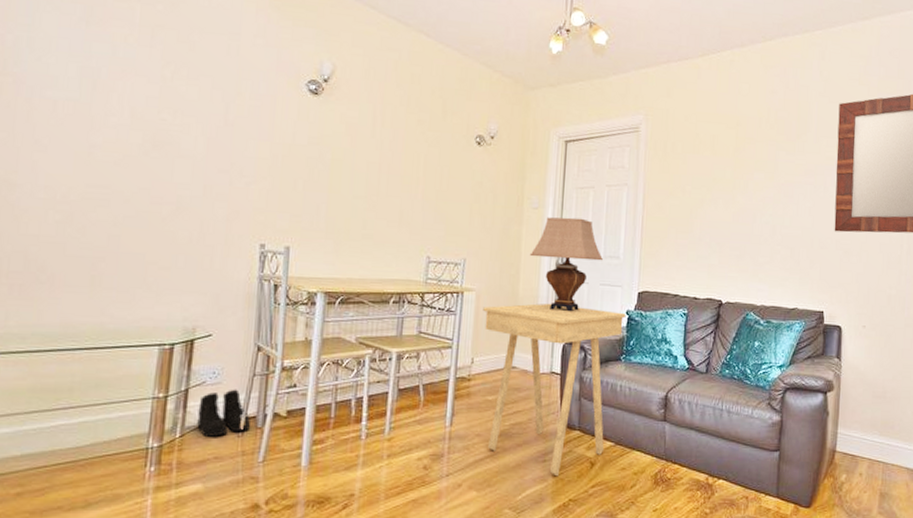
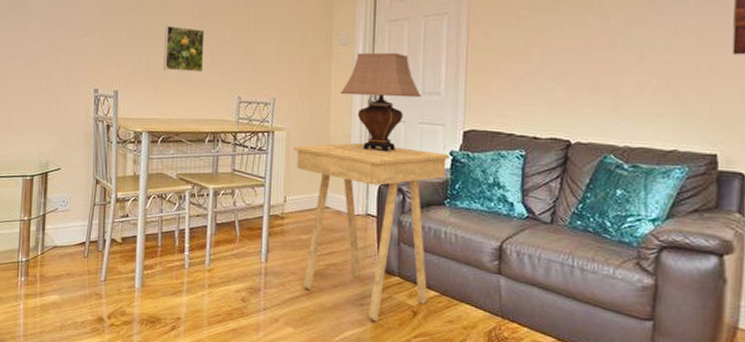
boots: present [197,389,250,437] -> none [53,216,93,256]
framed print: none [346,179,394,229] -> present [164,26,205,72]

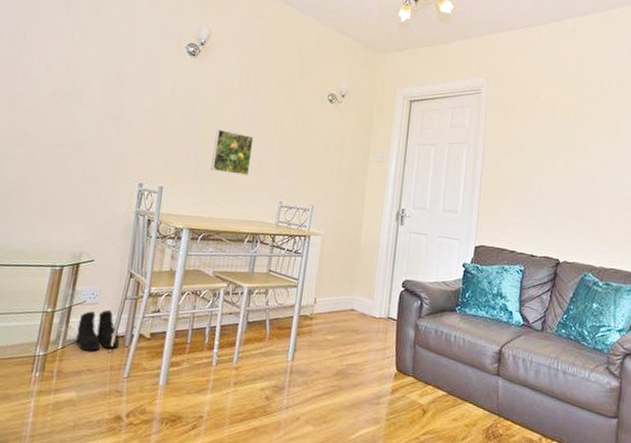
boots: none [53,216,93,256] -> present [76,309,120,351]
side table: present [294,142,450,322] -> none [326,250,463,421]
table lamp: present [340,52,422,153] -> none [372,170,443,262]

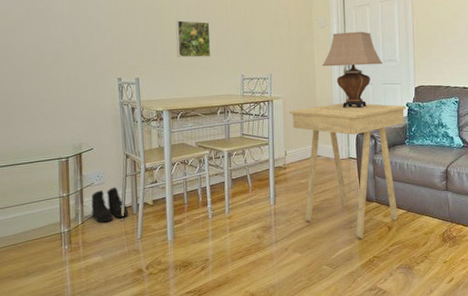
side table: none [326,250,463,421] -> present [289,102,407,239]
table lamp: none [372,170,443,262] -> present [322,31,383,109]

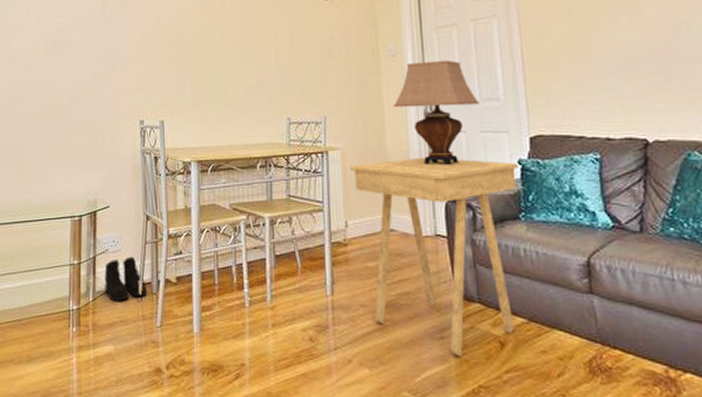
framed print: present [176,20,211,58] -> none [208,50,250,96]

